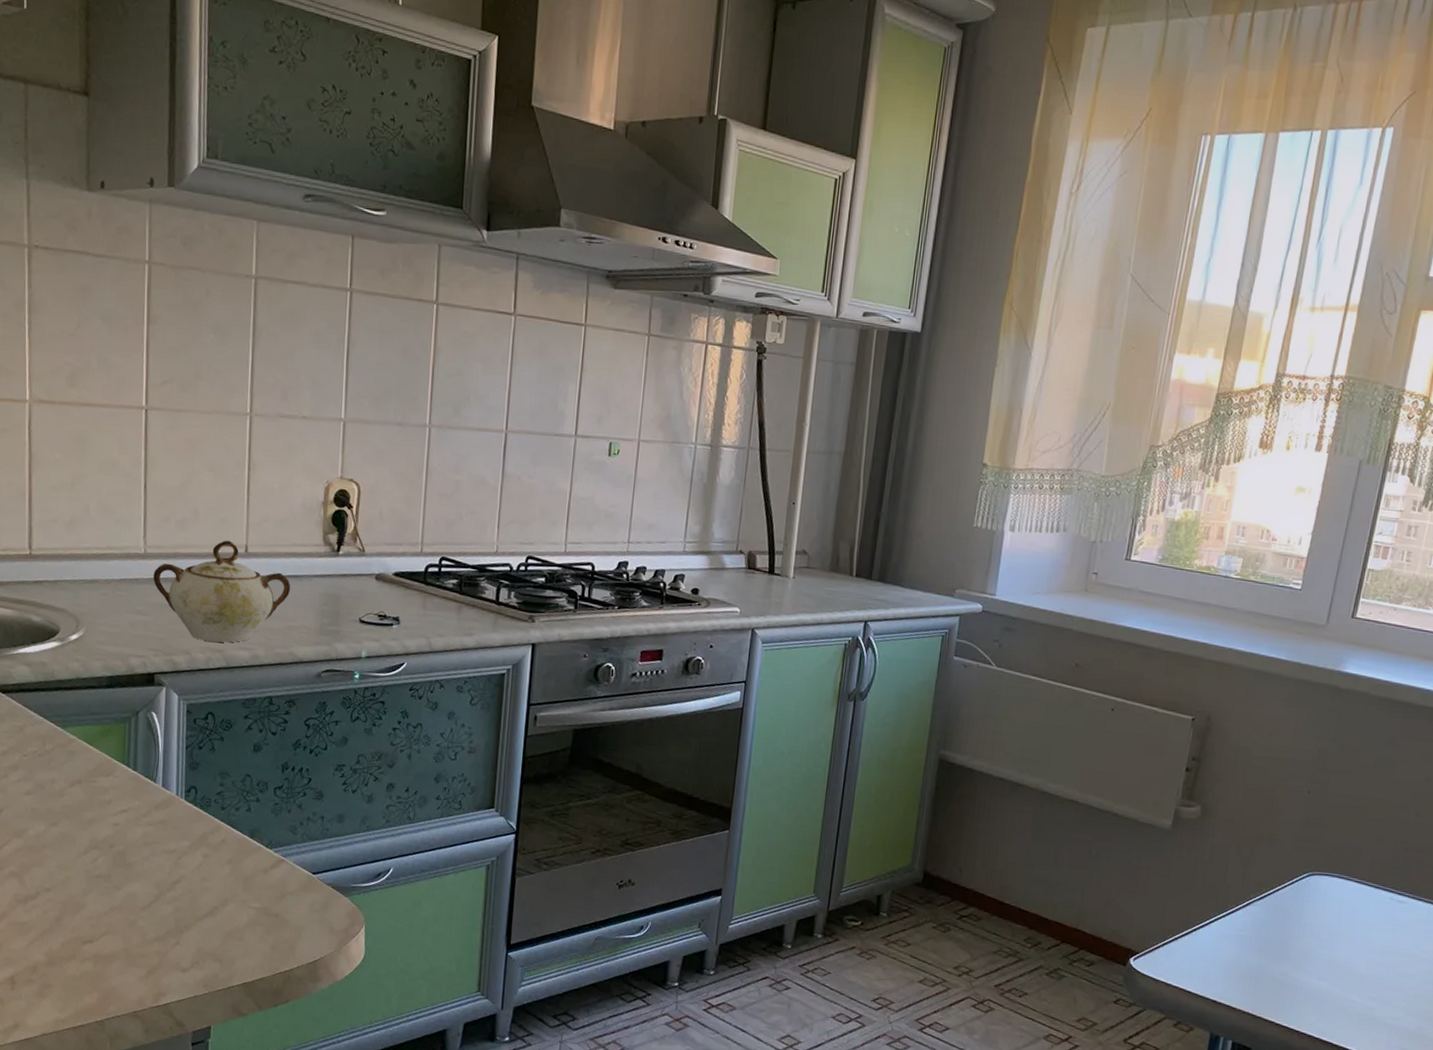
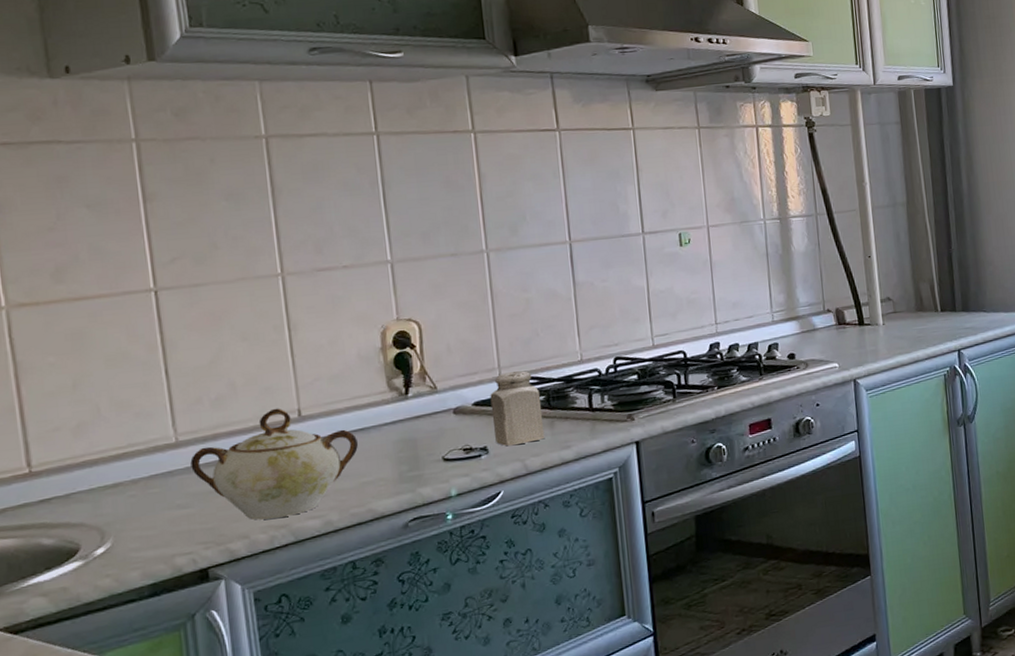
salt shaker: none [408,549,455,622] -> present [490,371,545,447]

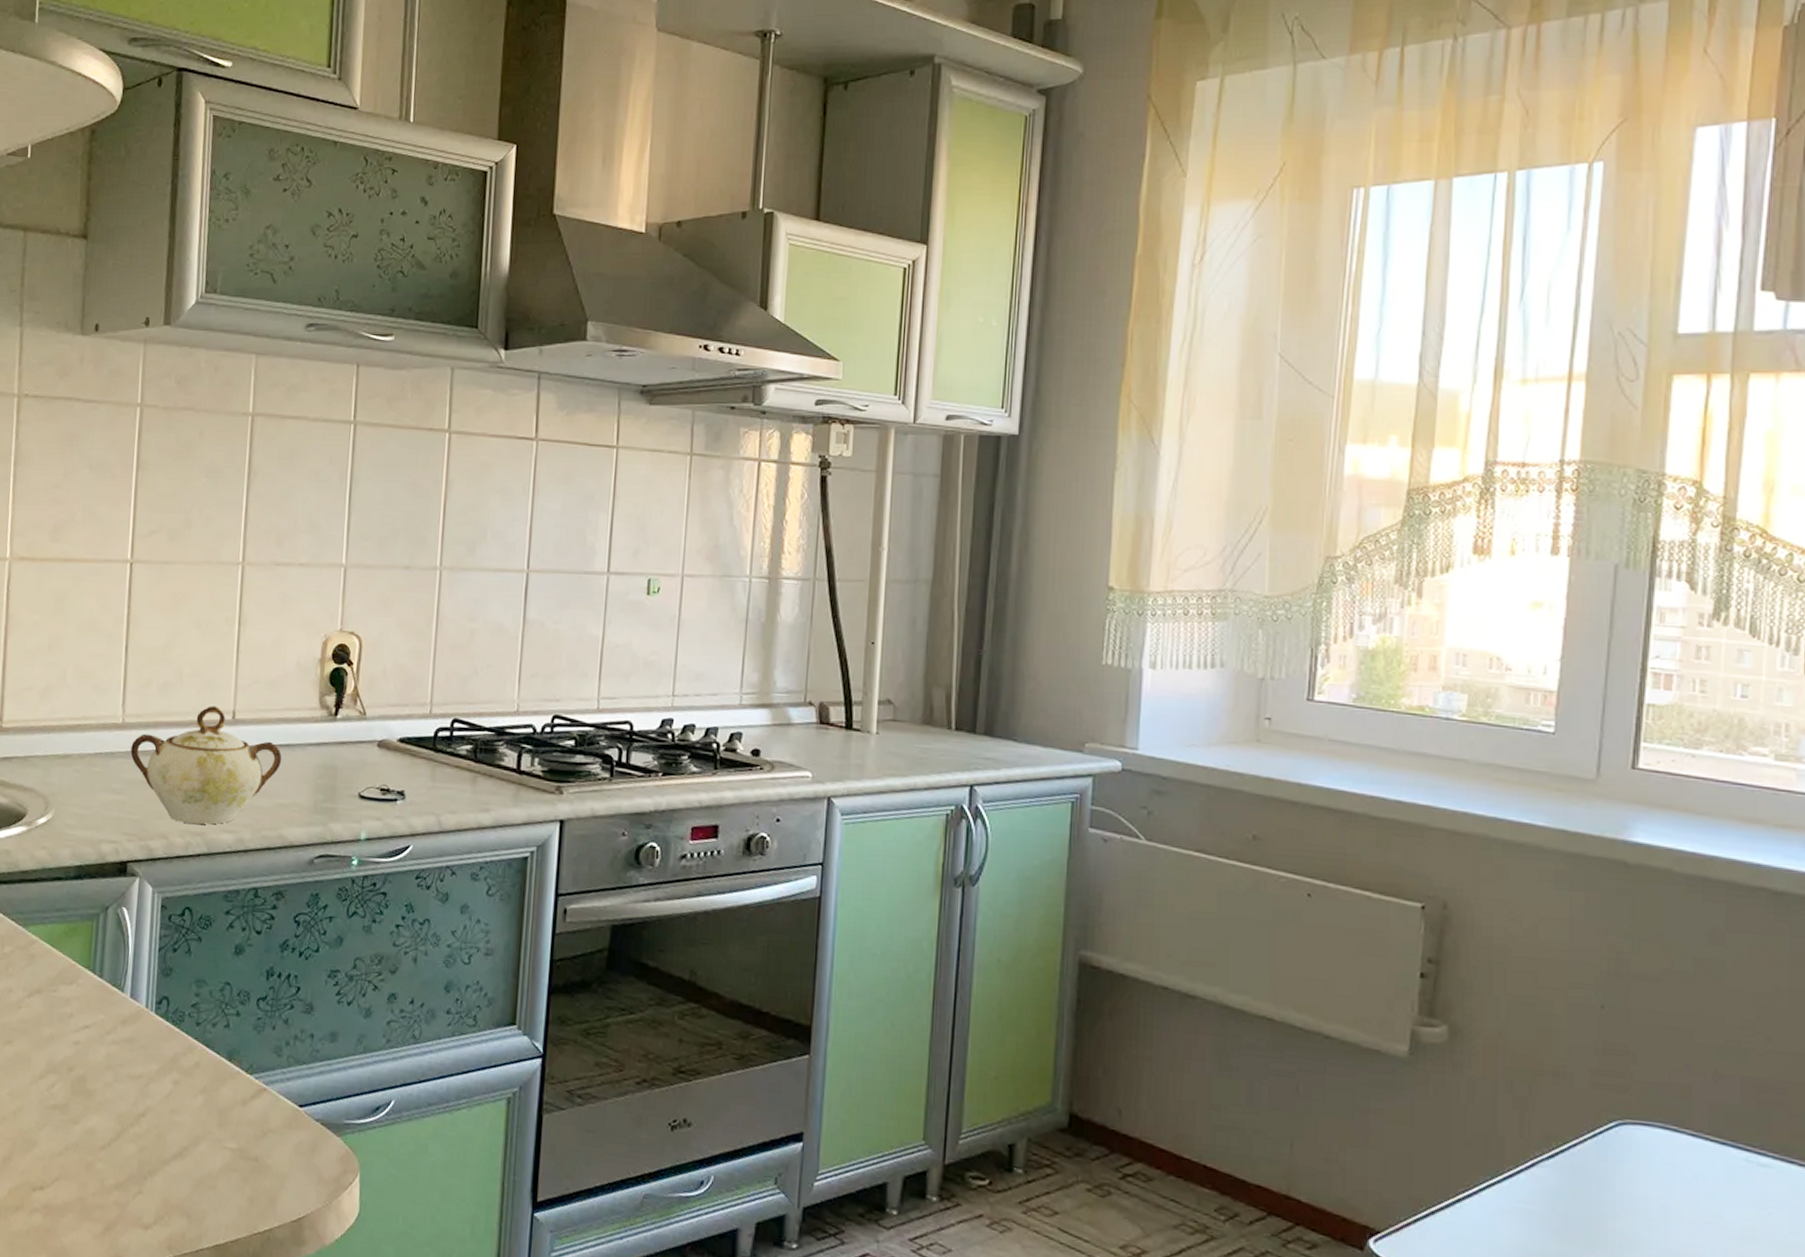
salt shaker: present [490,371,545,447] -> none [414,710,469,796]

